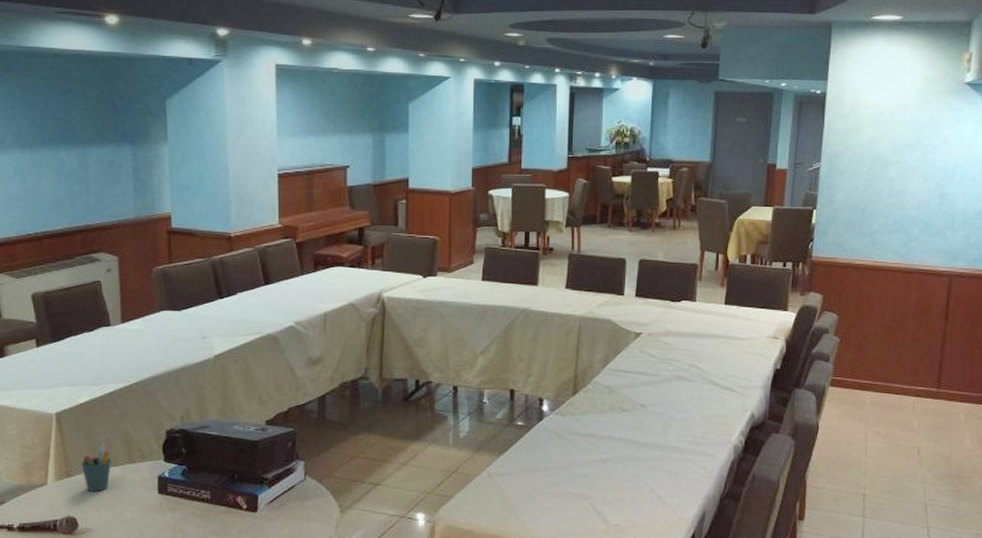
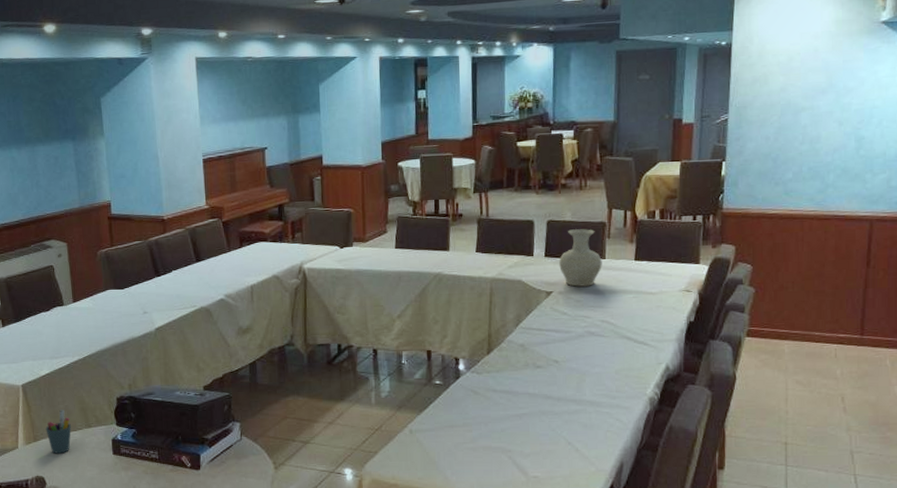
vase: none [650,270,693,329] -> present [559,229,602,287]

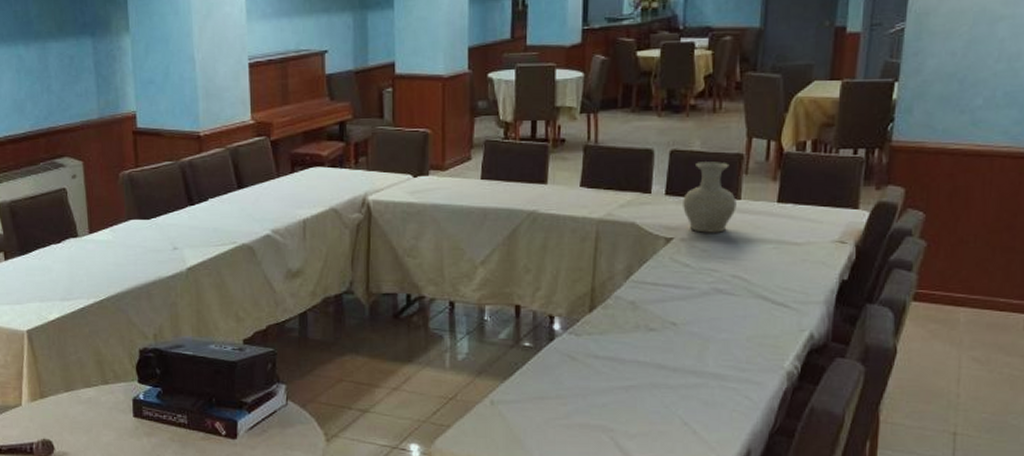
pen holder: present [45,409,71,454] -> none [54,361,85,414]

